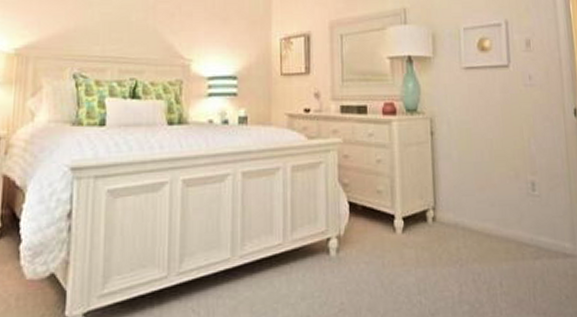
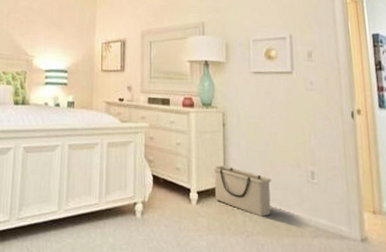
storage bin: none [421,183,488,241] -> present [213,165,272,217]

